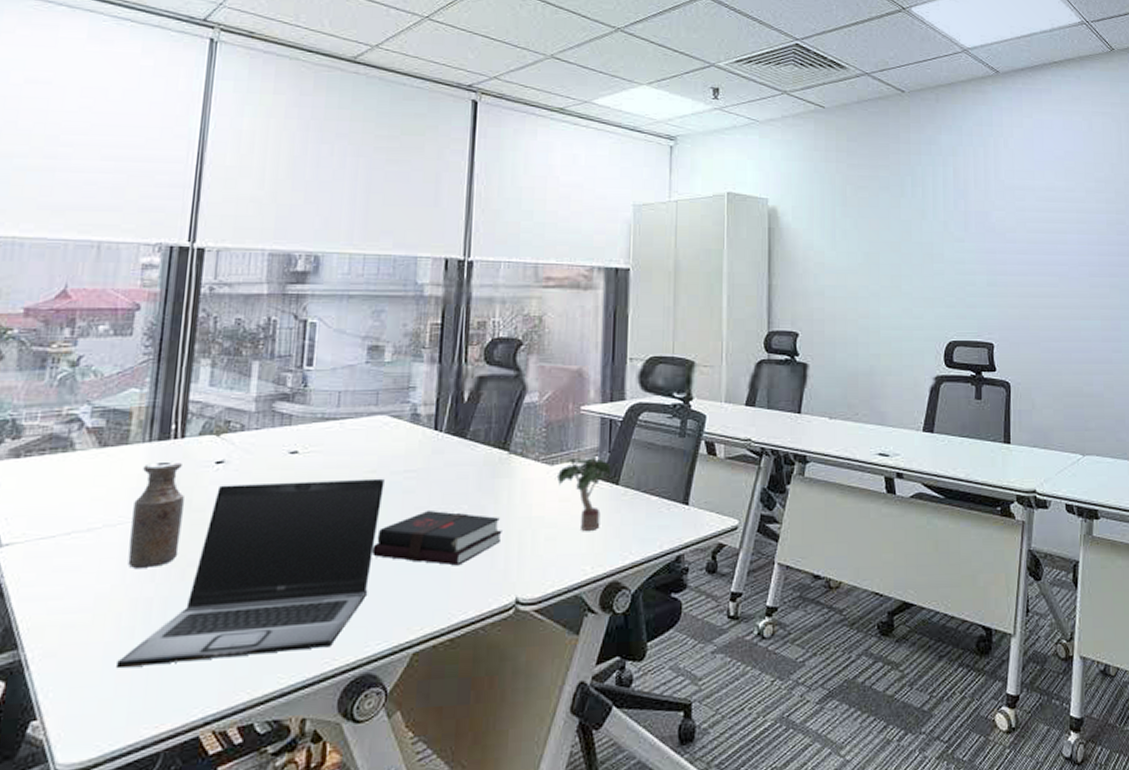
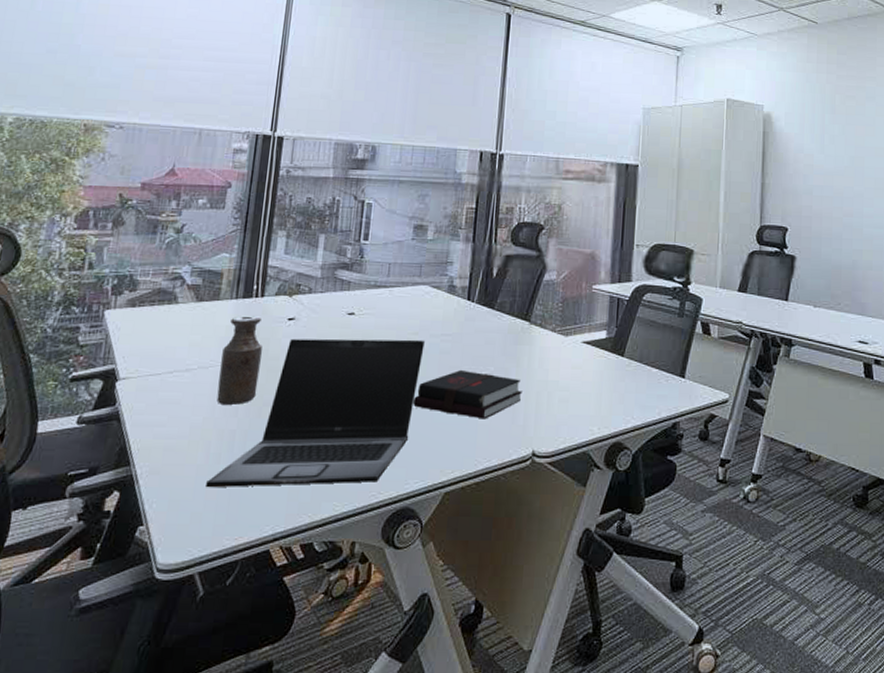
potted plant: present [554,455,612,531] -> none [568,329,618,396]

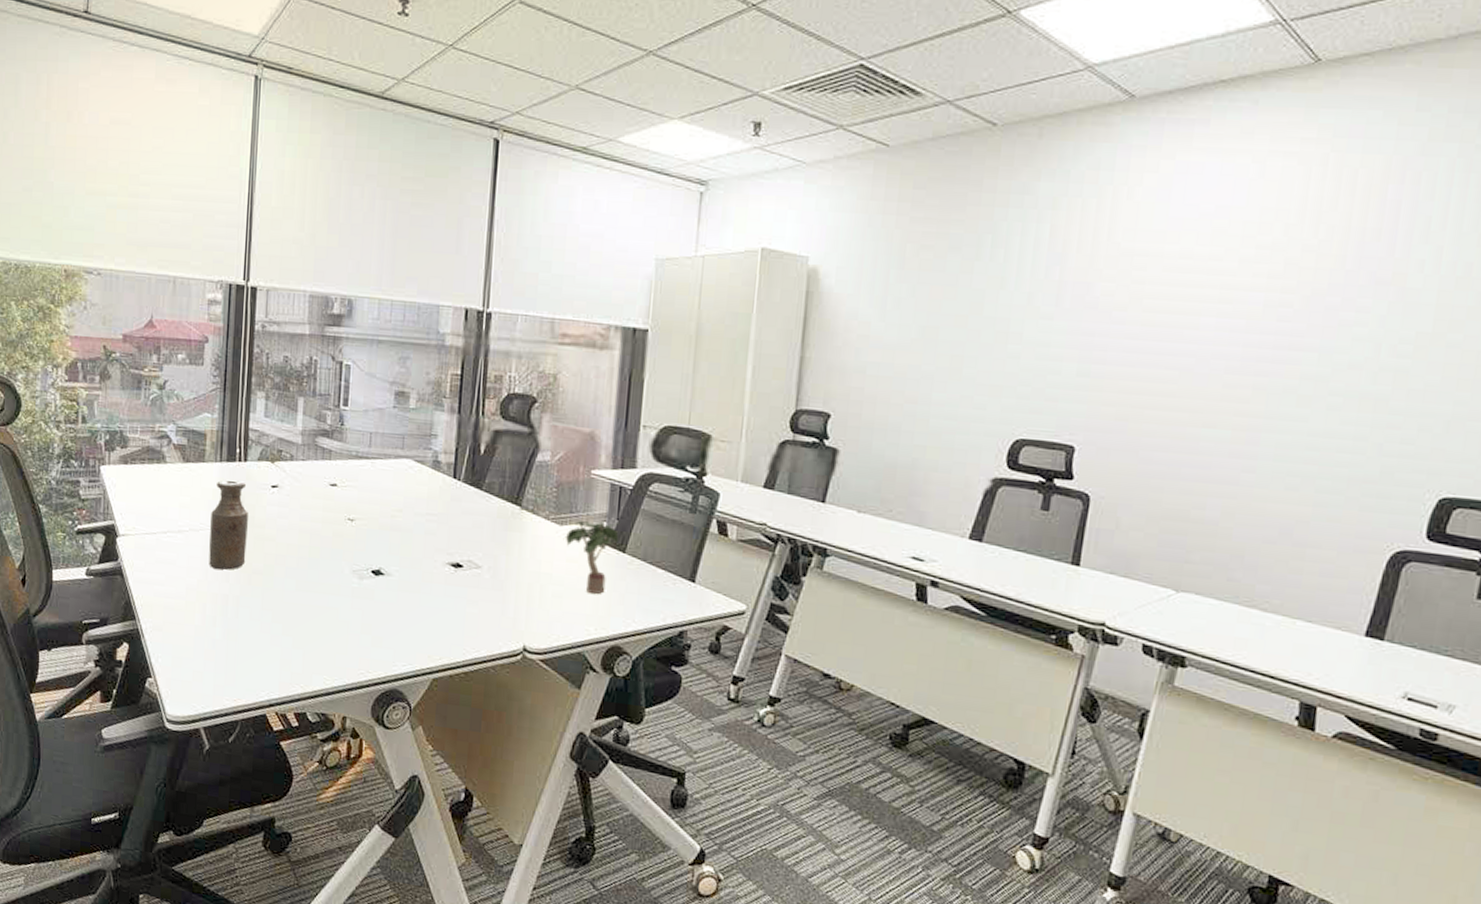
laptop: present [206,338,425,488] -> none [204,507,409,661]
hardback book: present [413,369,523,420] -> none [399,552,513,608]
potted plant: none [568,329,618,396] -> present [563,520,620,594]

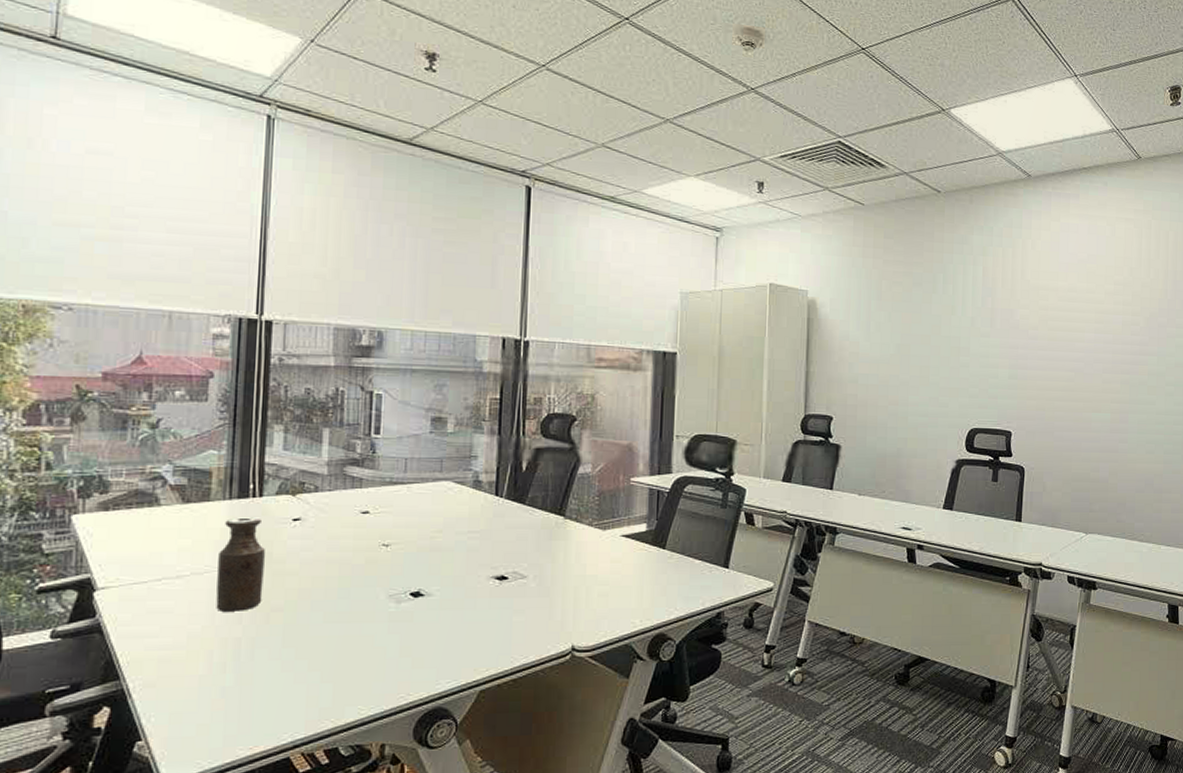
potted plant: present [563,520,620,594] -> none [607,522,659,588]

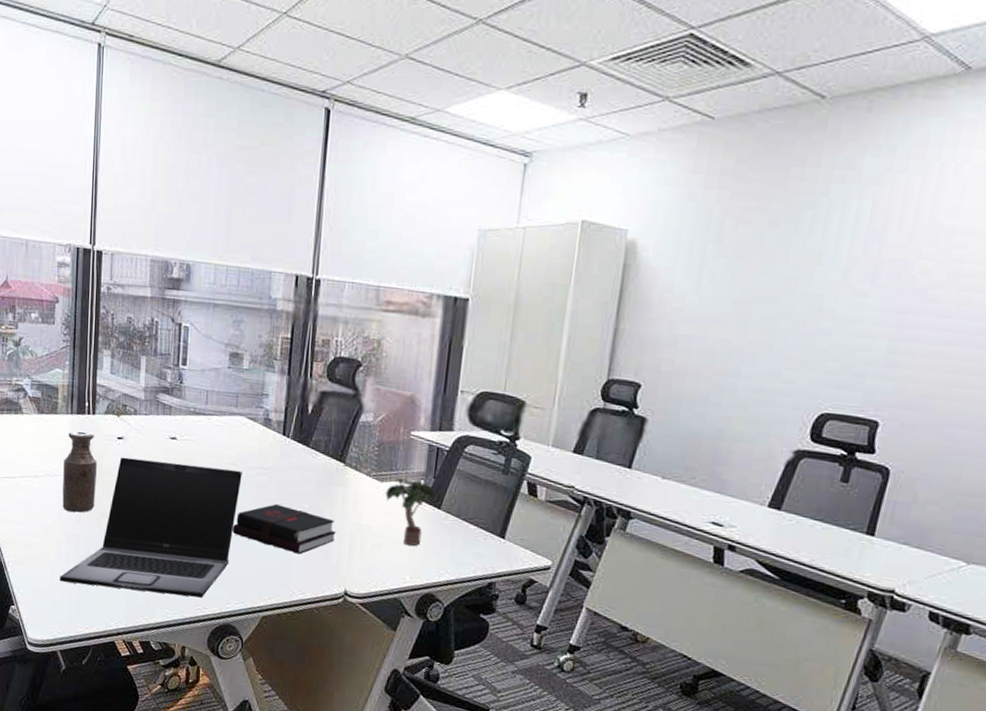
laptop: none [211,538,450,699] -> present [60,457,242,598]
hardback book: none [441,567,559,617] -> present [233,503,336,554]
potted plant: none [607,522,659,588] -> present [383,478,436,546]

